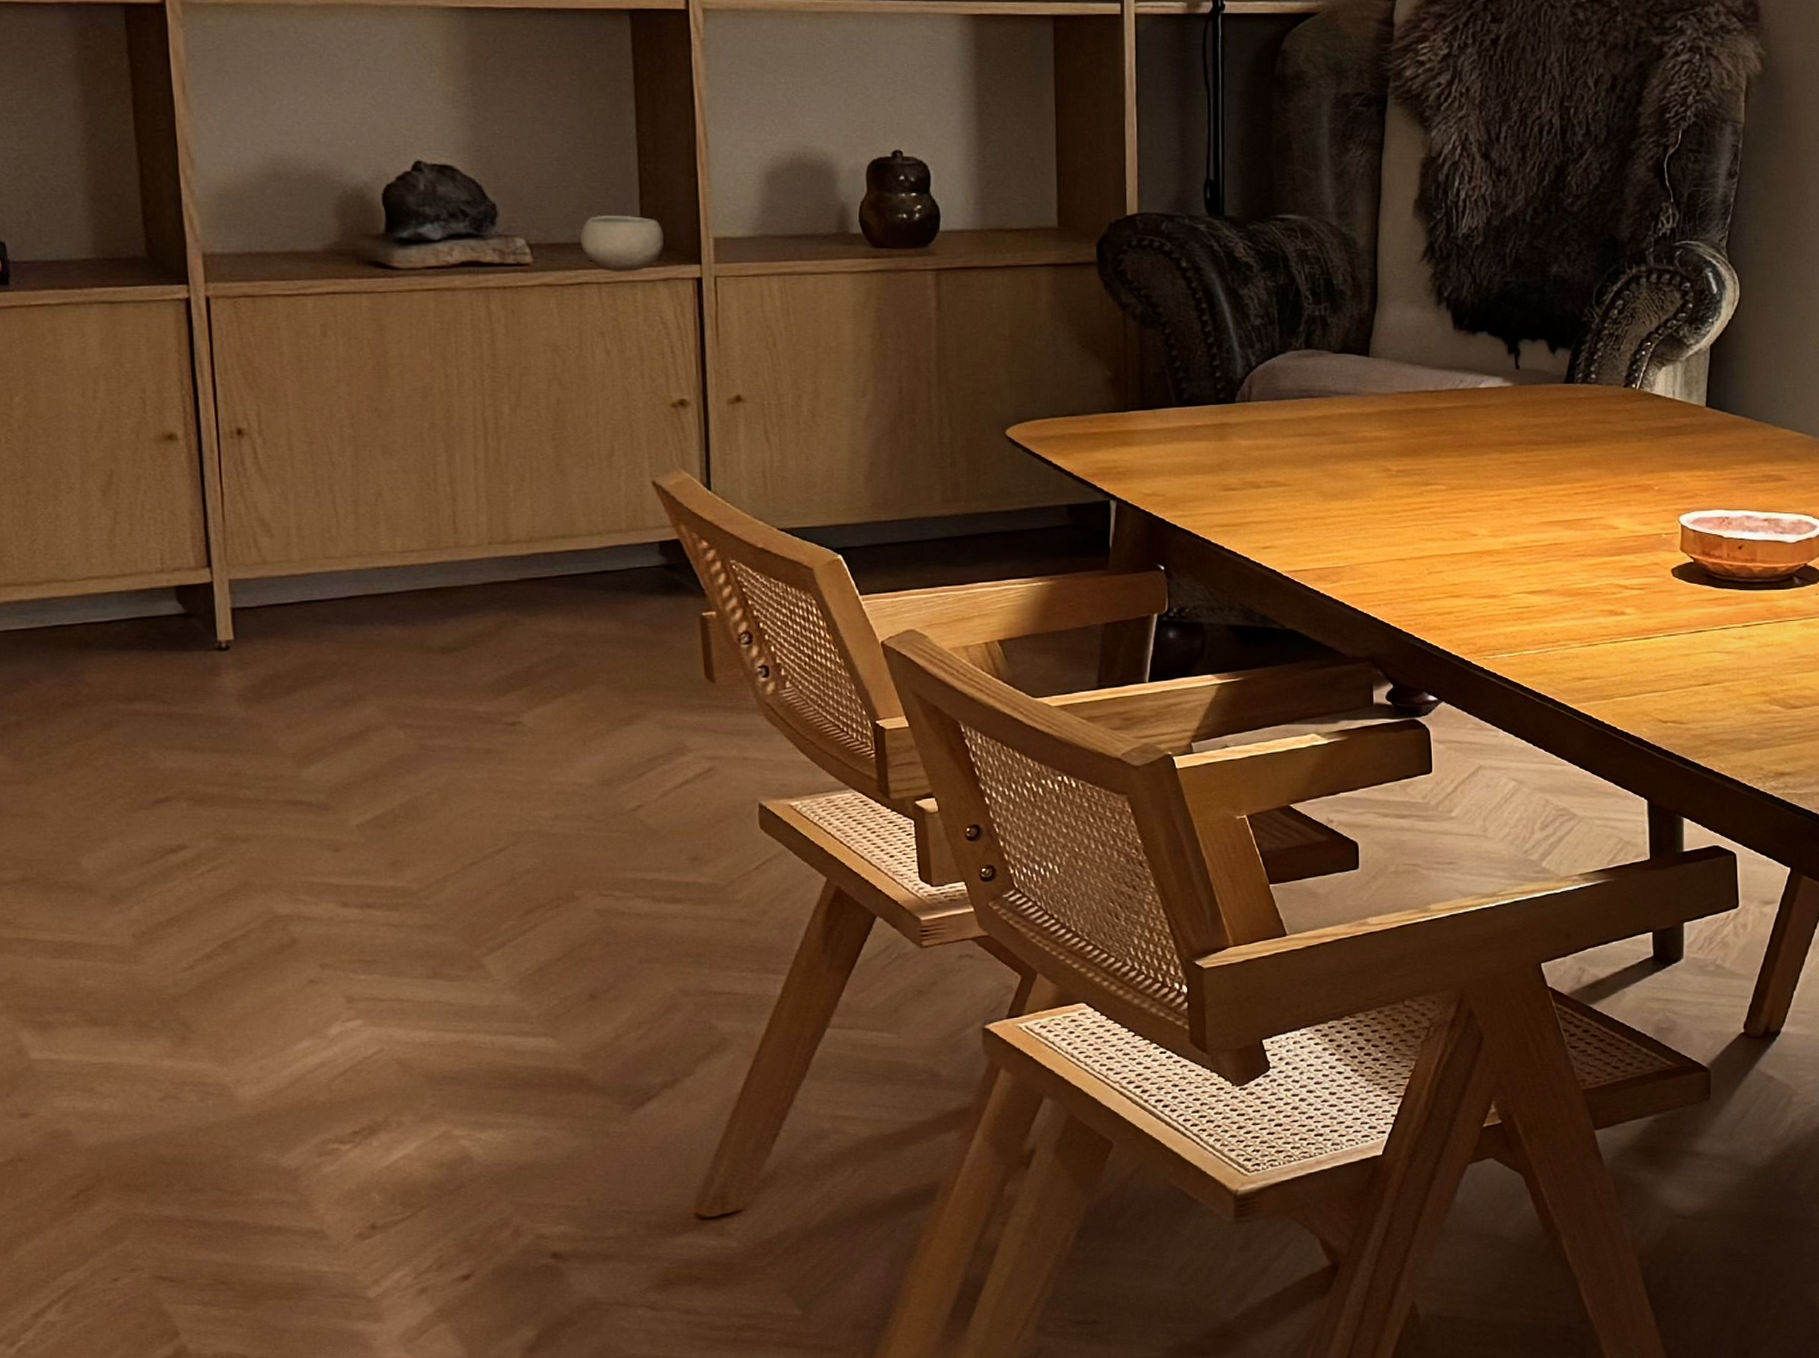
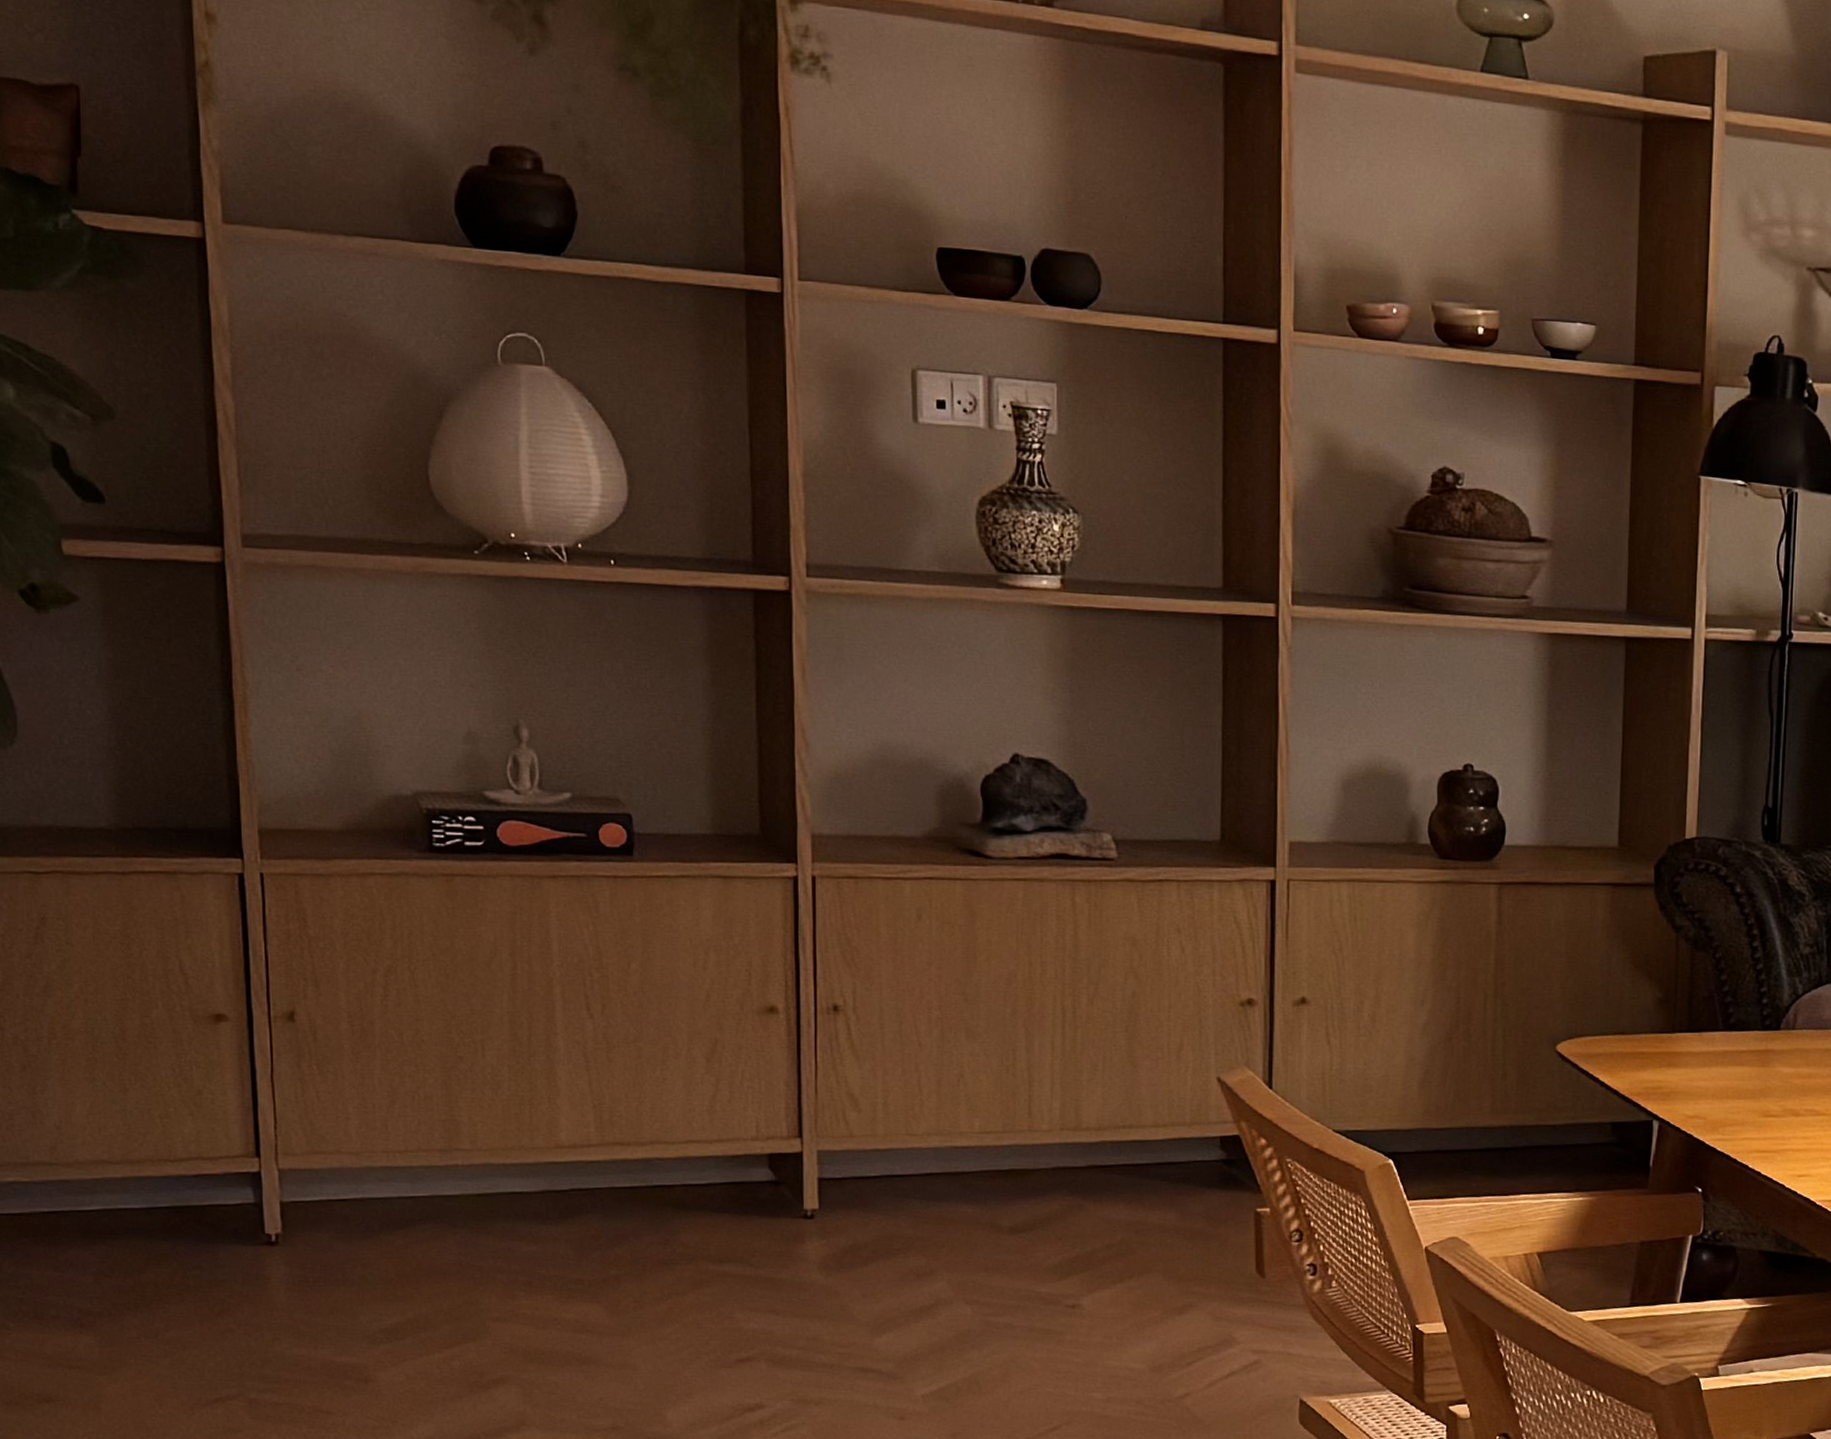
ceramic bowl: present [580,215,665,272] -> none [1163,814,1243,872]

